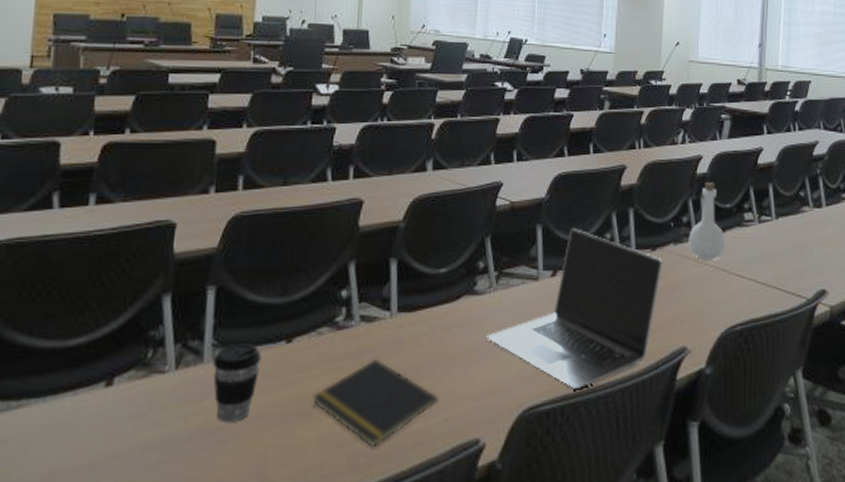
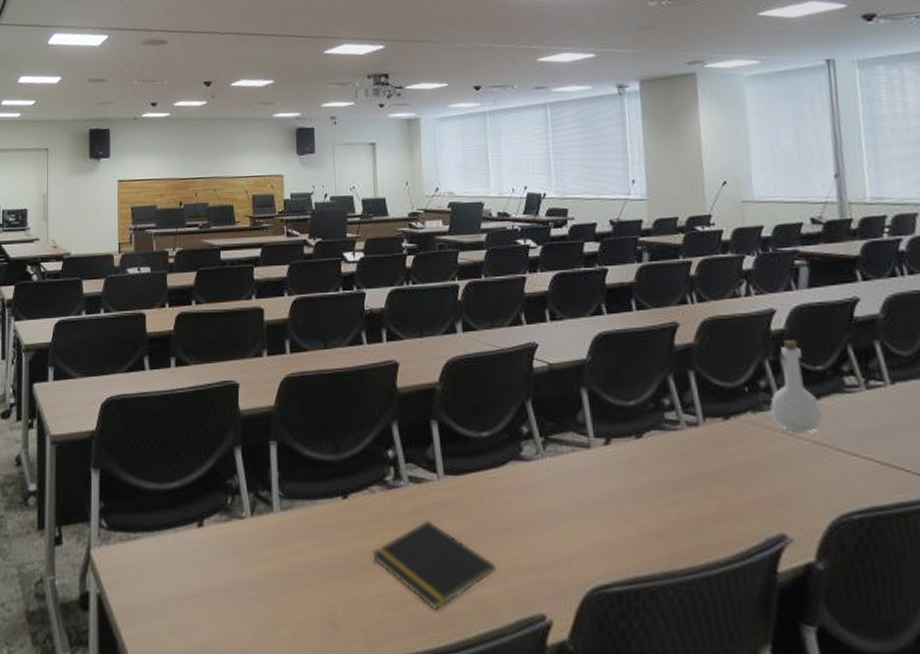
coffee cup: present [212,343,262,422] -> none [281,496,322,570]
laptop: present [487,229,663,390] -> none [540,393,741,573]

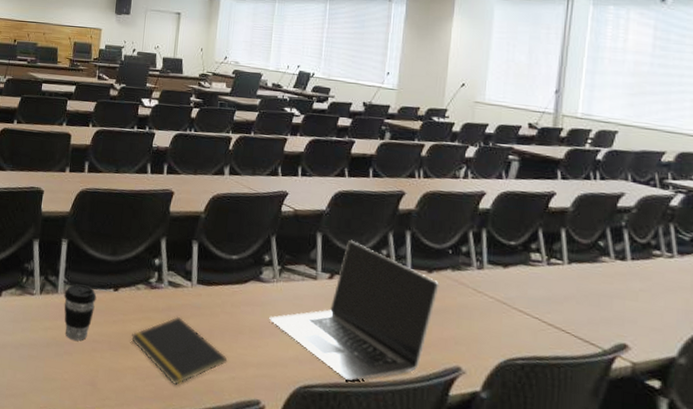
coffee cup: none [281,496,322,570] -> present [64,284,97,341]
laptop: none [540,393,741,573] -> present [269,240,439,381]
bottle: present [770,340,823,432] -> none [467,217,509,292]

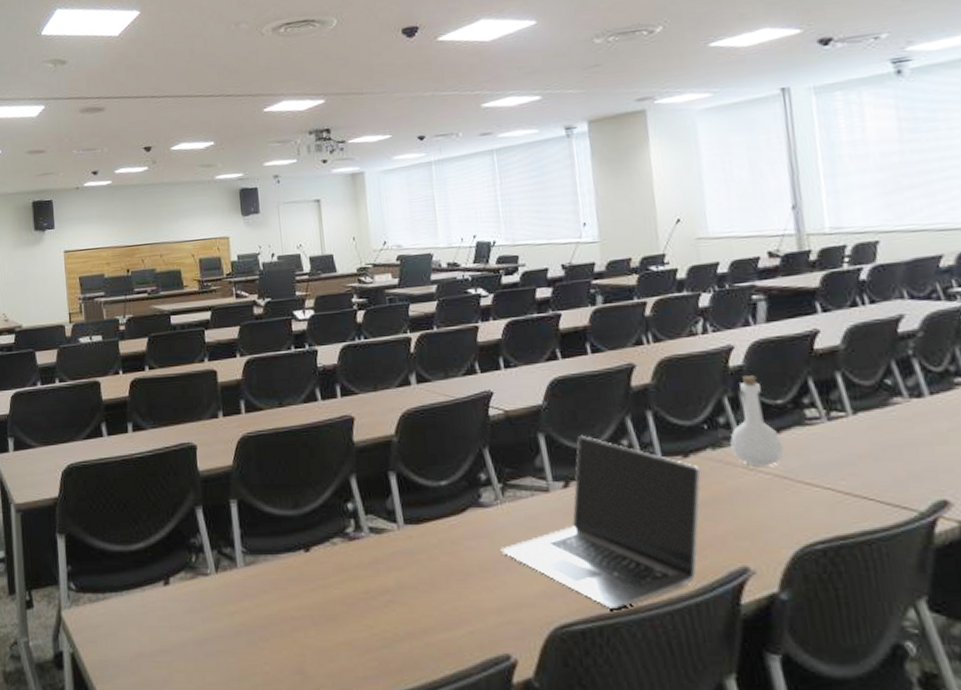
coffee cup: present [64,284,97,341] -> none [245,551,286,622]
notepad: present [131,316,228,386] -> none [337,568,460,655]
bottle: none [467,217,509,292] -> present [730,375,784,466]

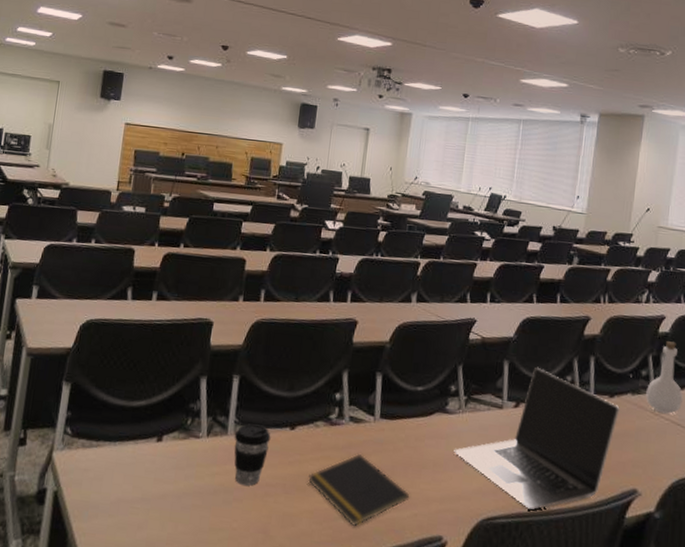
coffee cup: none [245,551,286,622] -> present [234,424,271,486]
notepad: none [337,568,460,655] -> present [308,453,410,527]

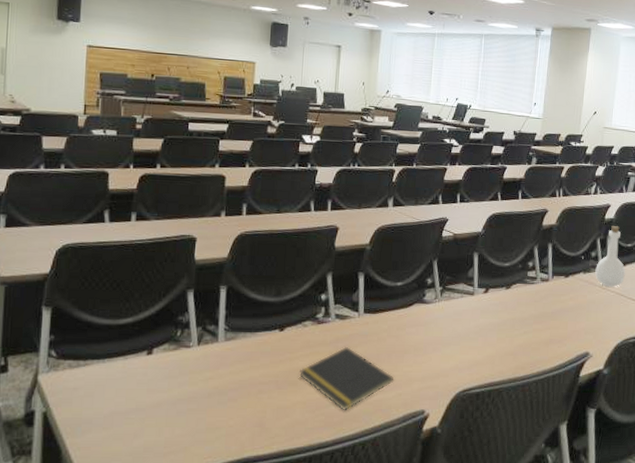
coffee cup: present [234,424,271,486] -> none [225,330,261,386]
laptop: present [454,368,620,510] -> none [432,257,574,379]

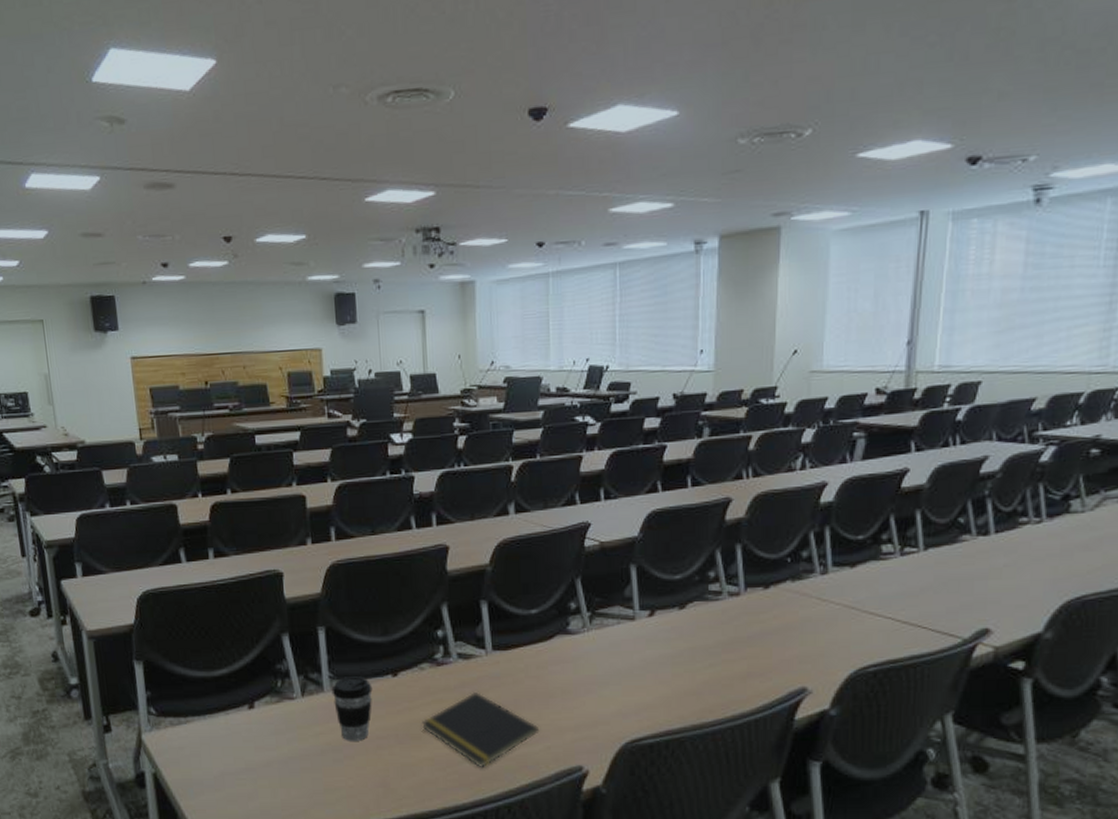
coffee cup: none [225,330,261,386] -> present [331,676,373,741]
bottle: present [595,226,626,287] -> none [809,512,858,598]

